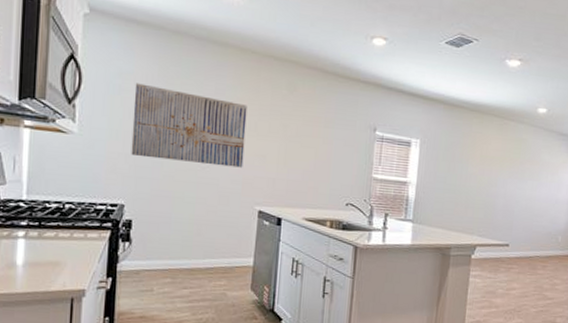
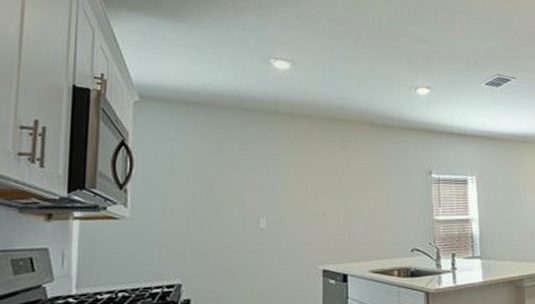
wall art: present [131,83,248,168] -> none [186,160,303,232]

